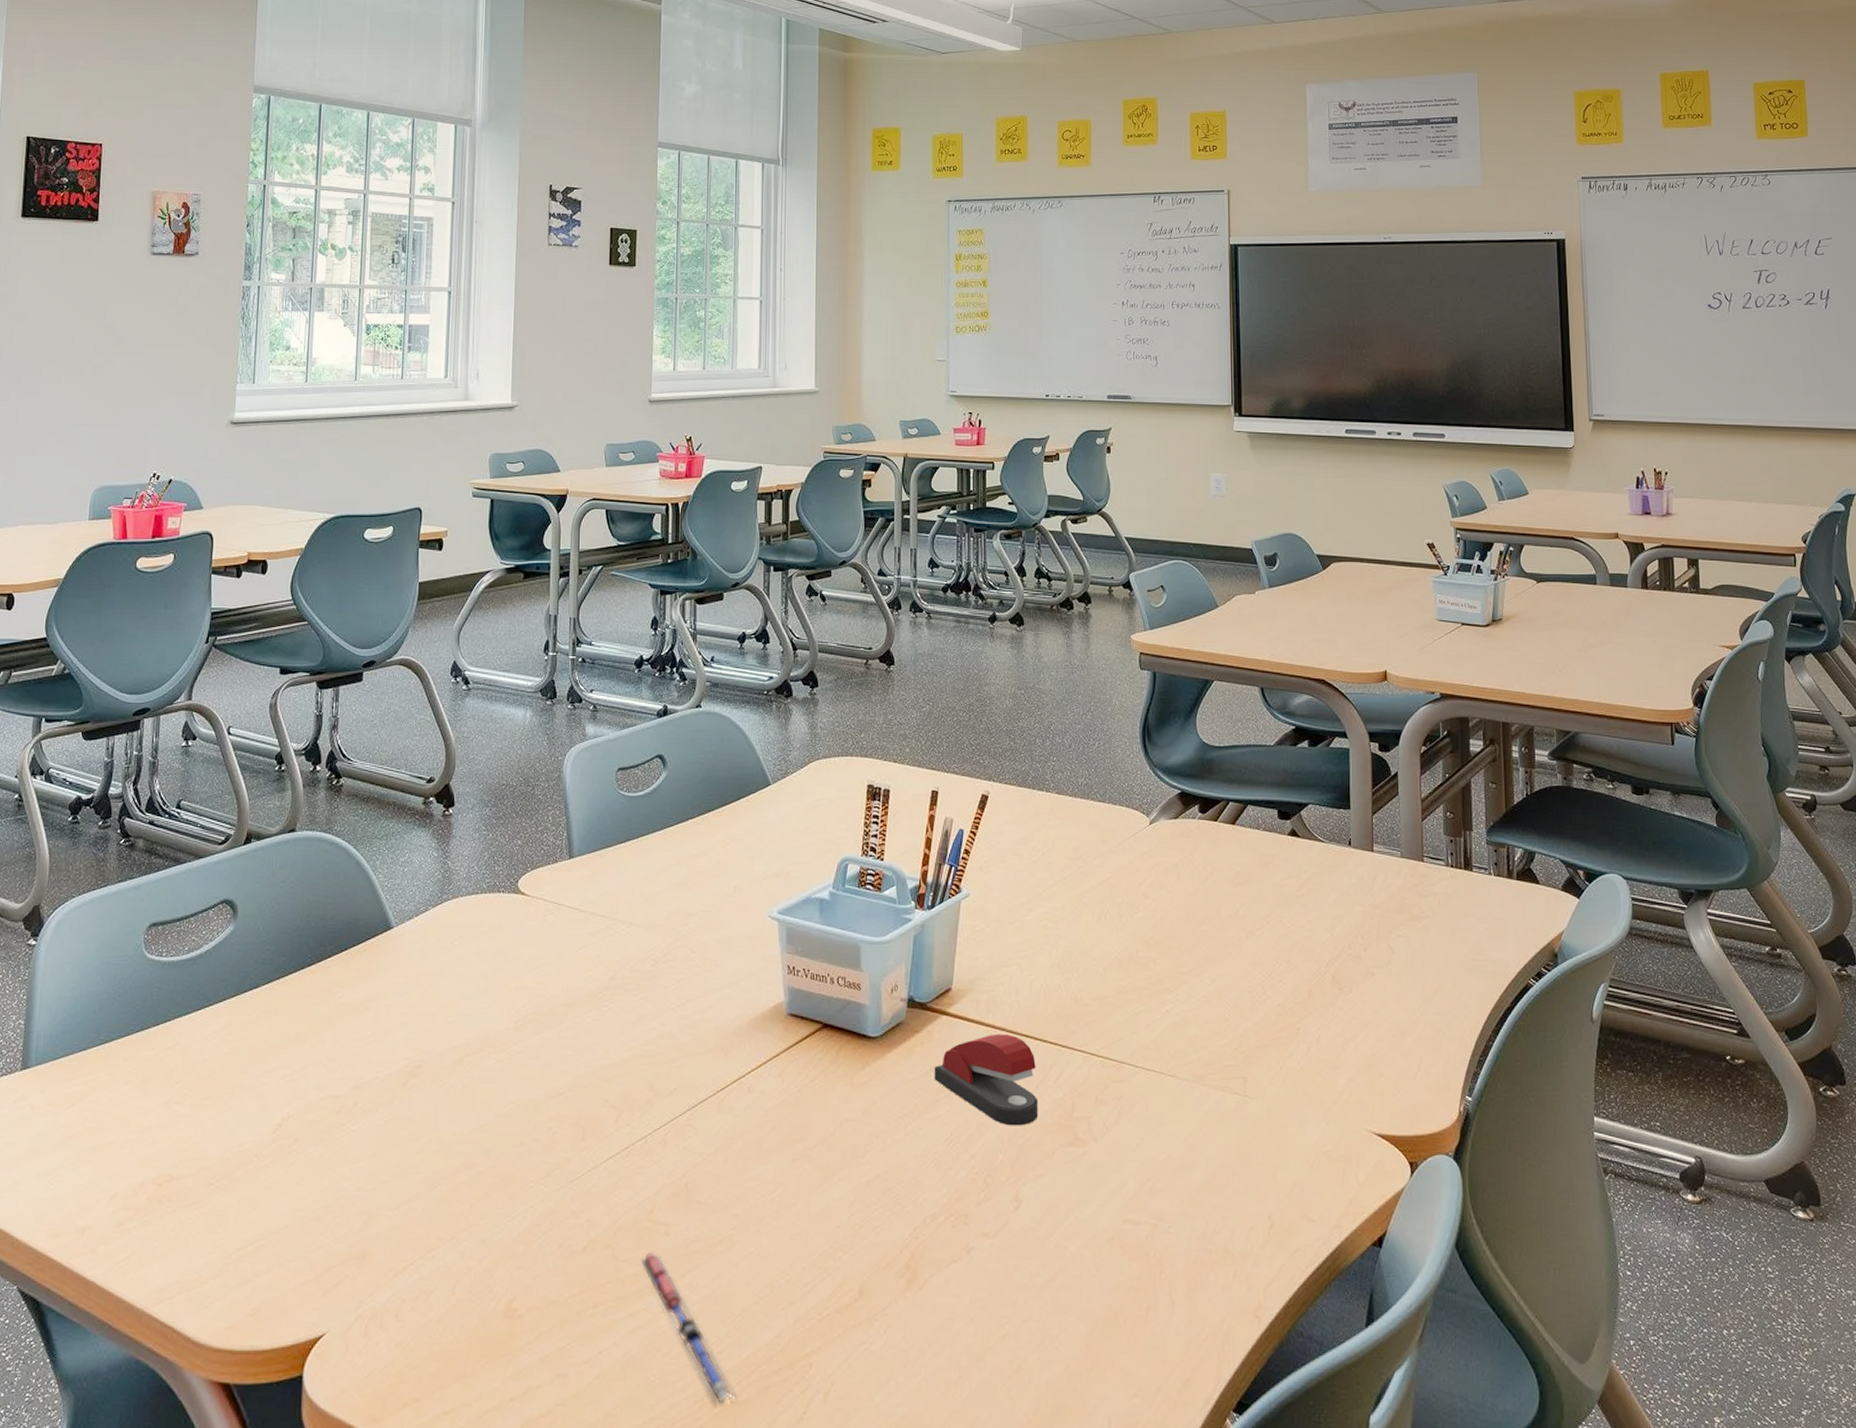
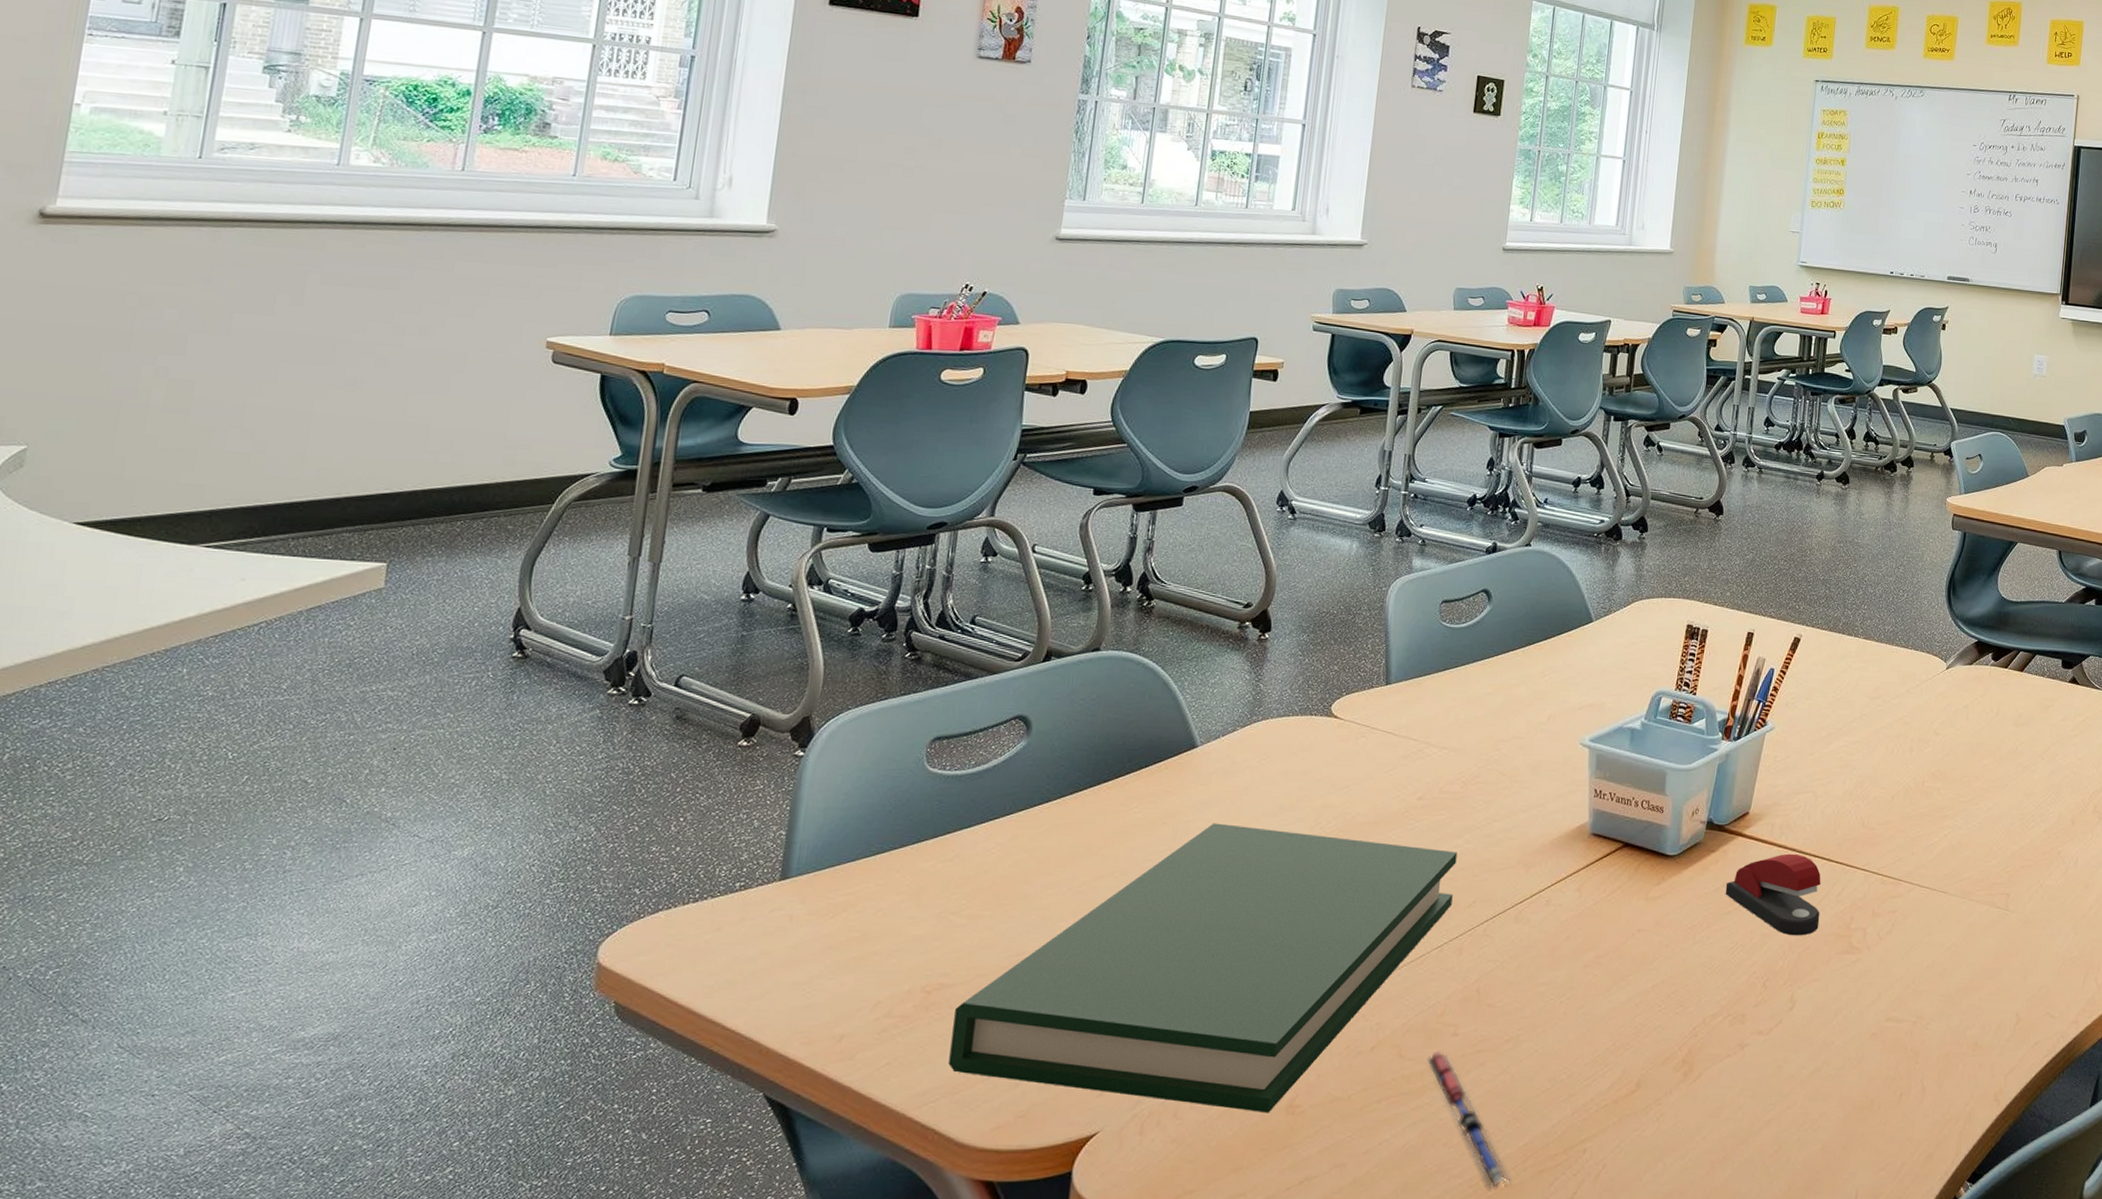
hardback book: none [181,1007,654,1317] -> present [948,823,1458,1113]

